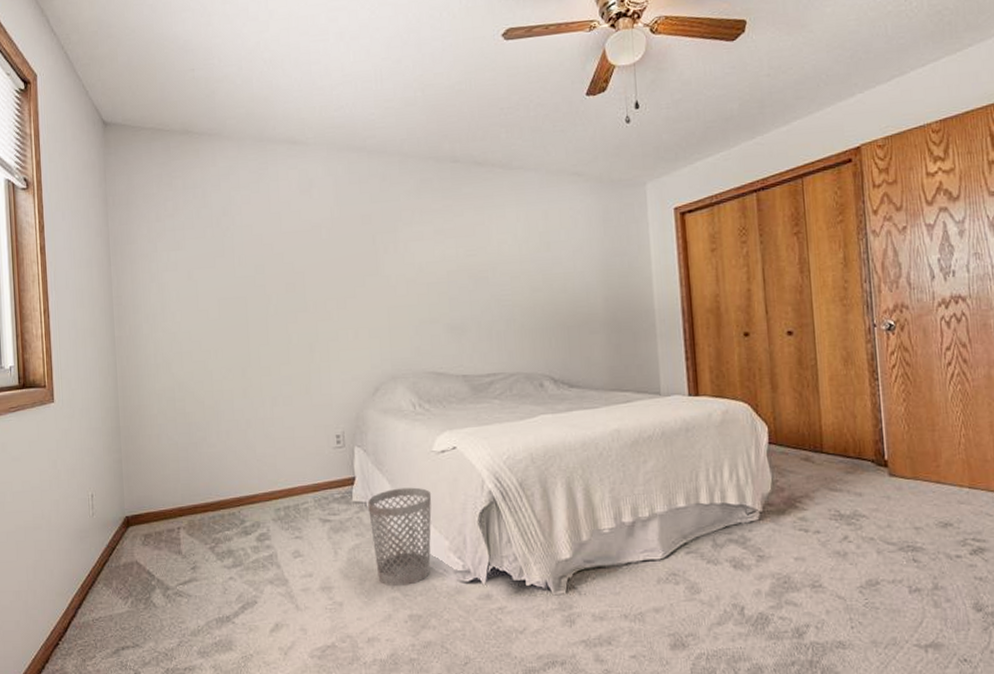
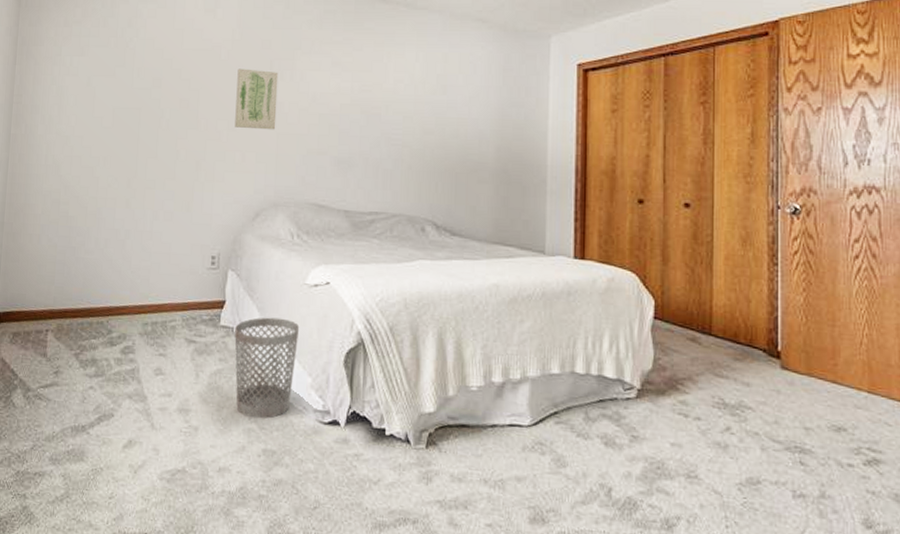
wall art: none [340,245,386,306] -> present [235,68,279,130]

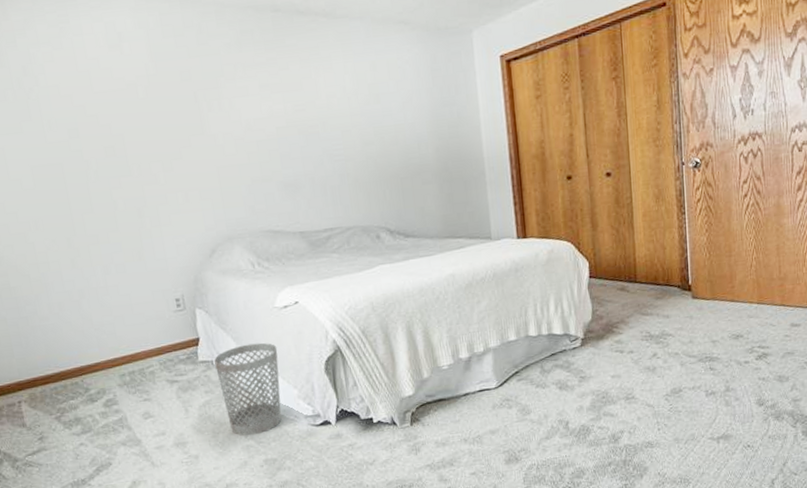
wall art: present [235,68,279,130] -> none [160,103,214,168]

